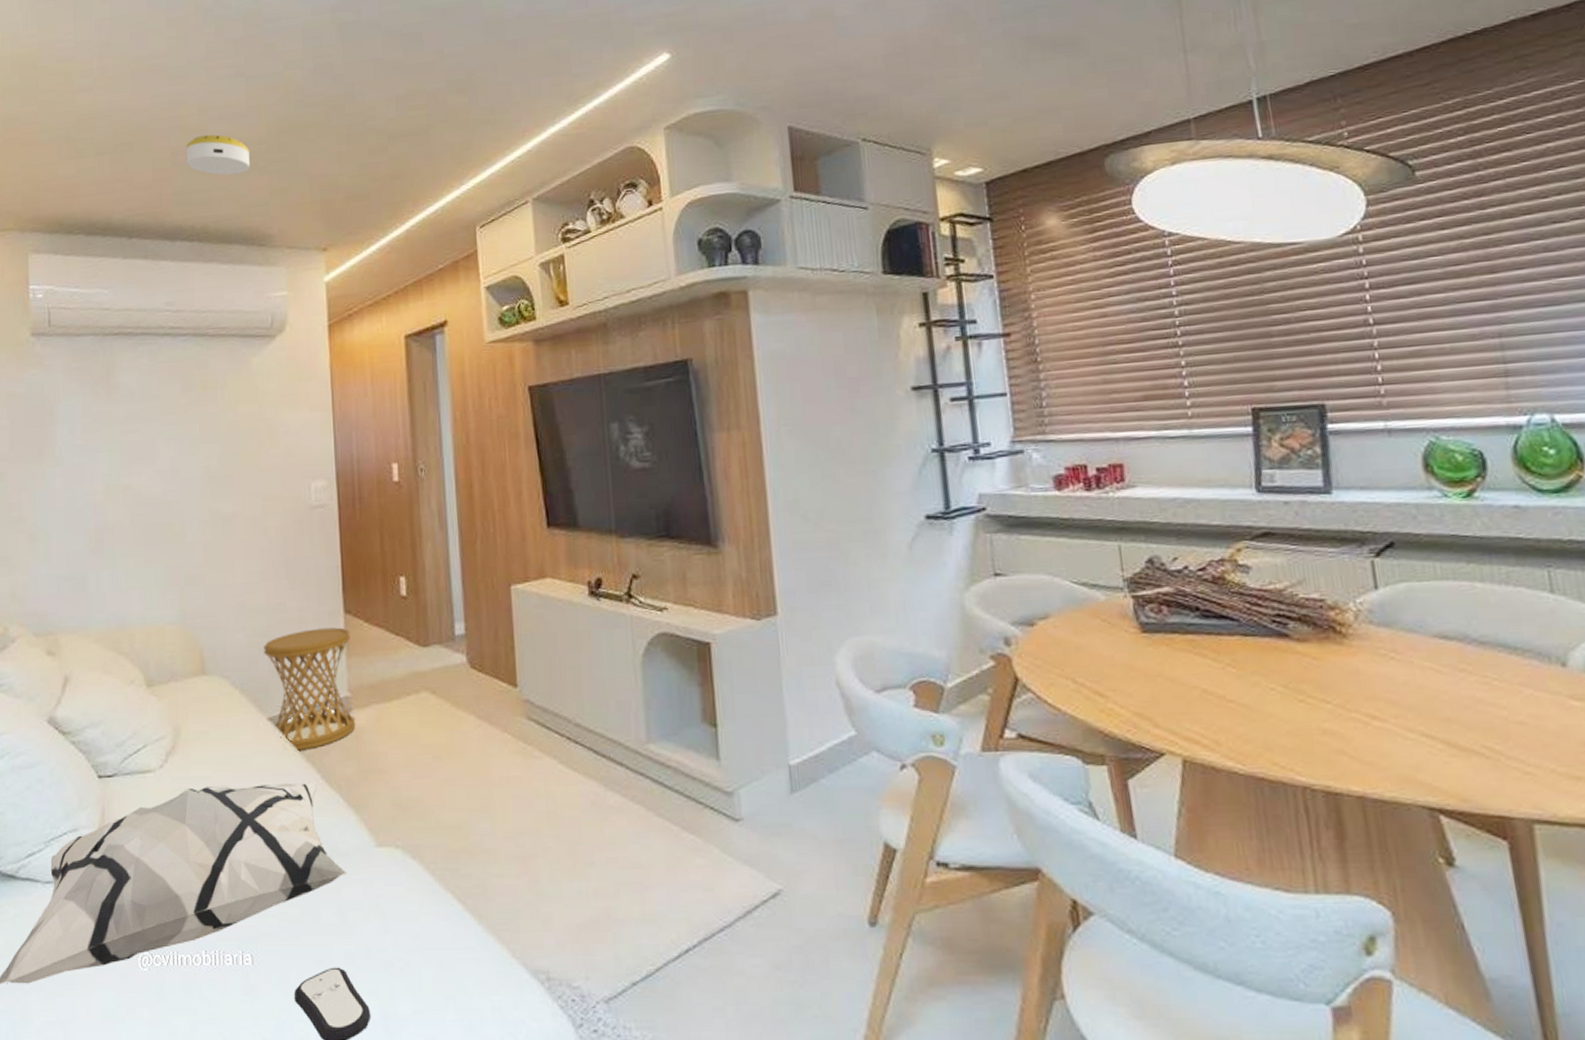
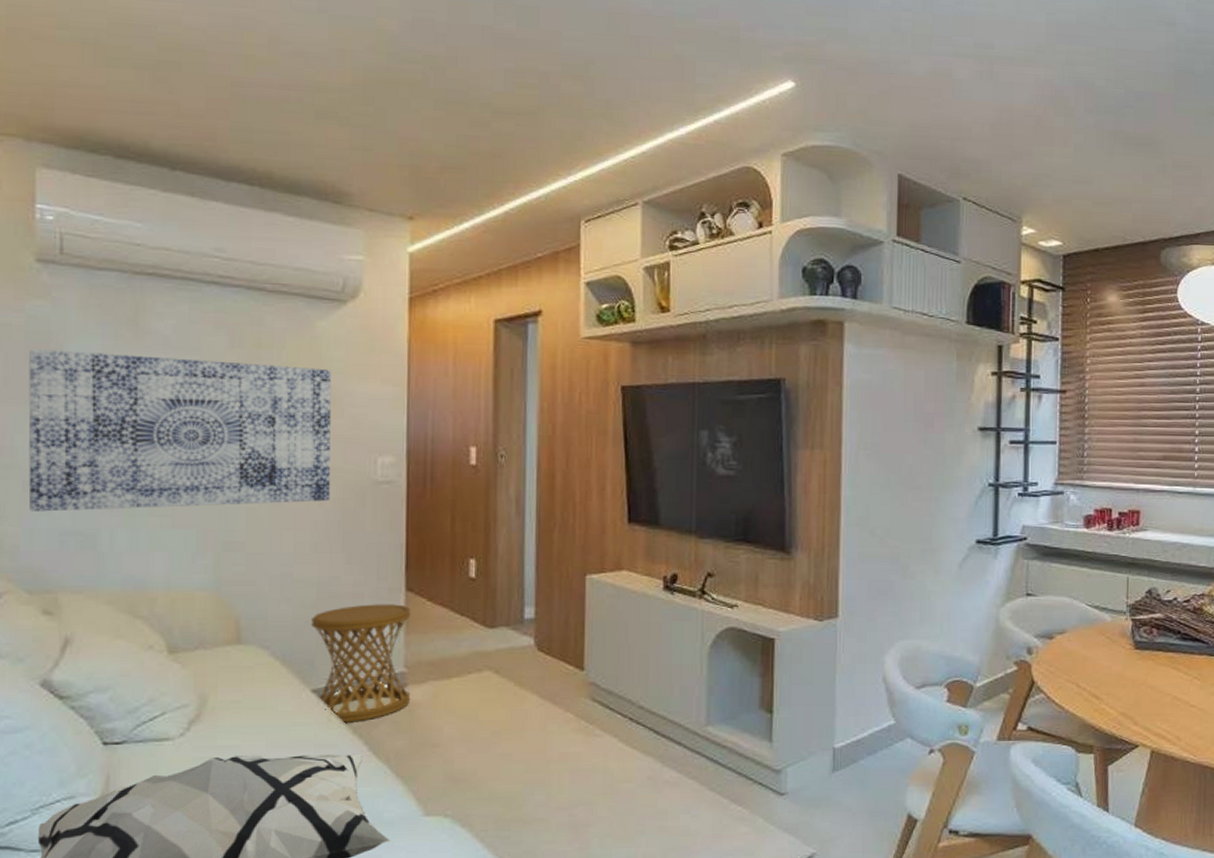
wall art: none [29,402,273,560] -> present [28,348,332,512]
smoke detector: present [186,134,250,176] -> none [250,69,328,121]

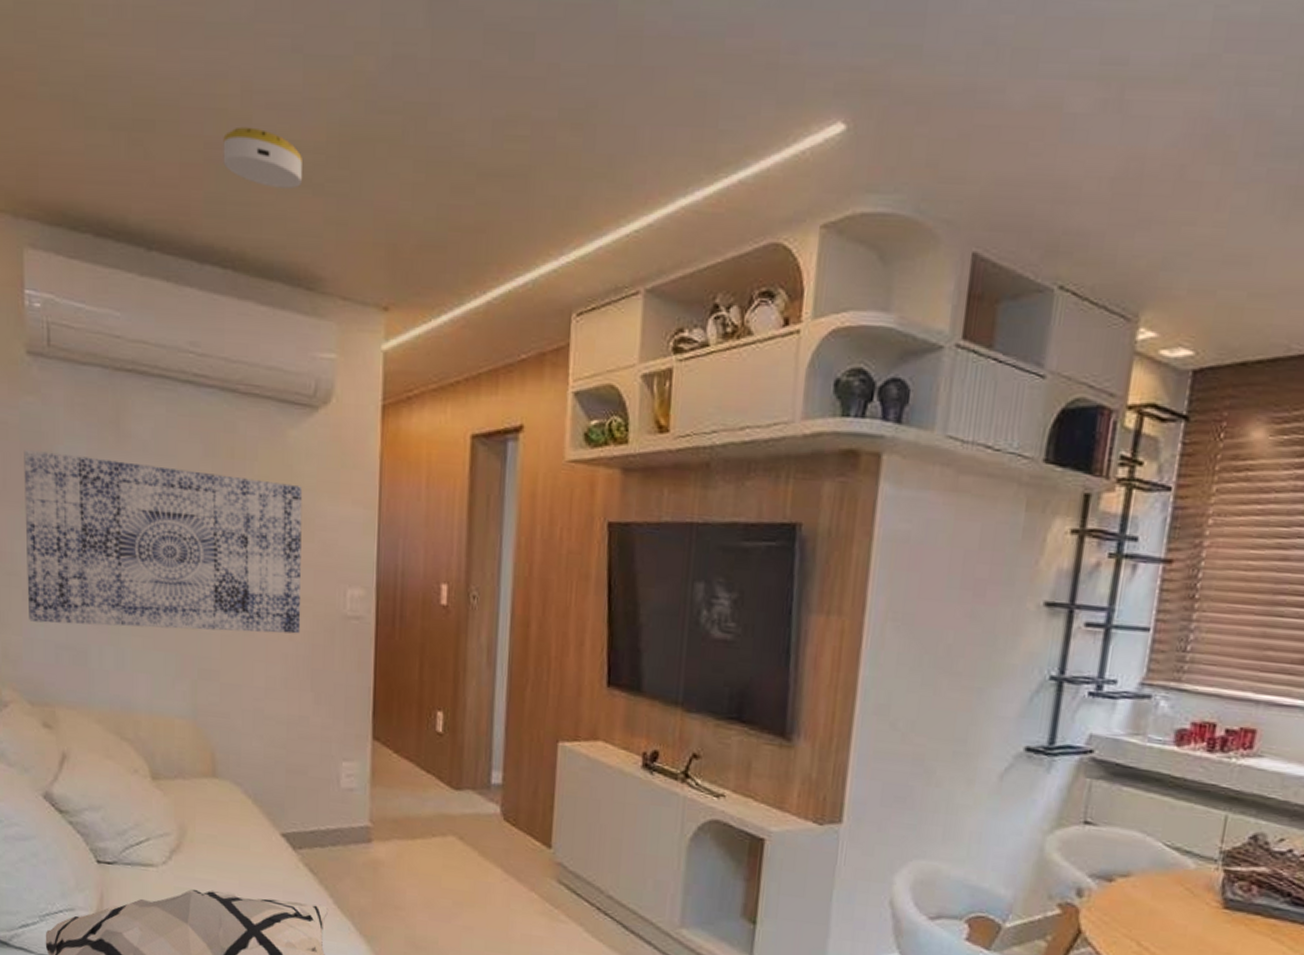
smoke detector: none [250,69,328,121] -> present [223,126,302,189]
side table: present [311,604,411,723] -> none [281,749,377,873]

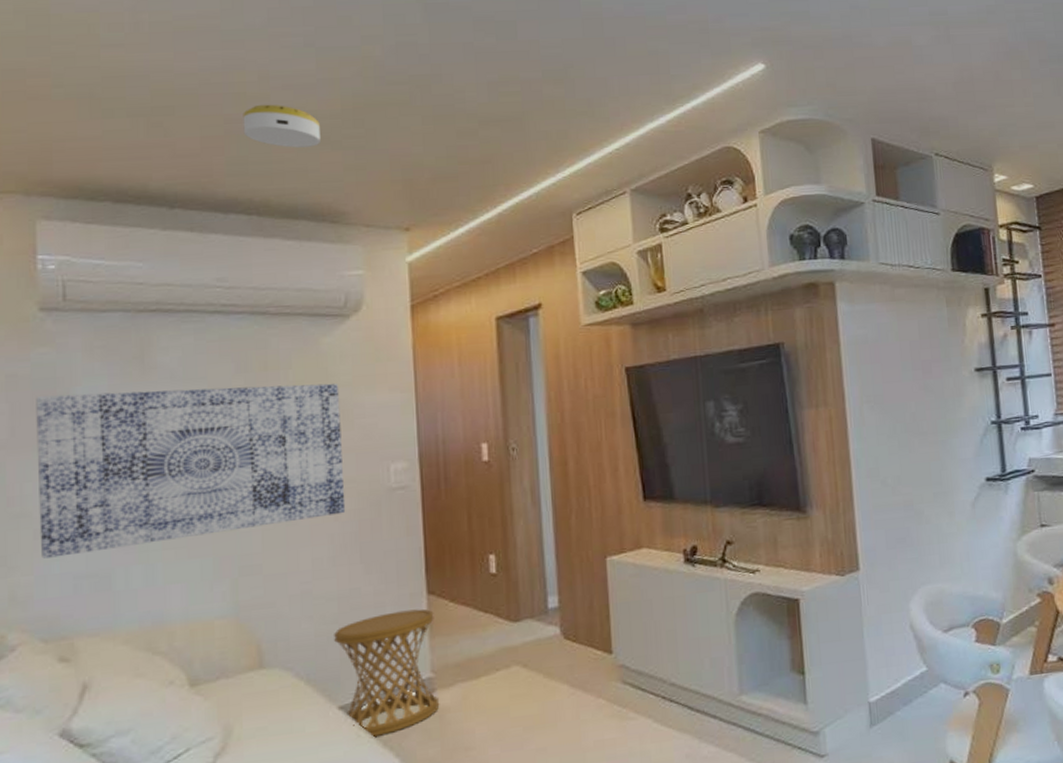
side table: none [281,749,377,873] -> present [334,609,440,737]

